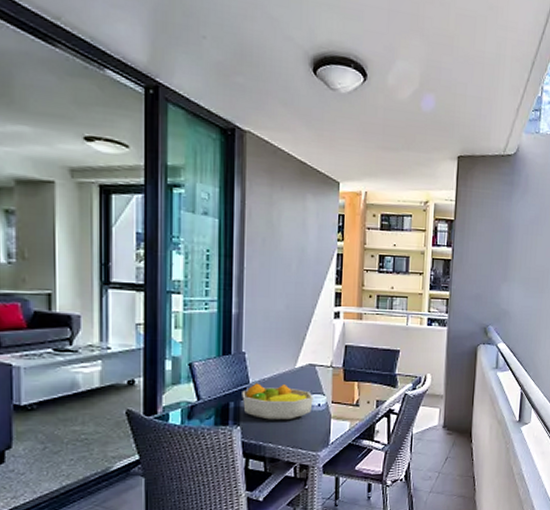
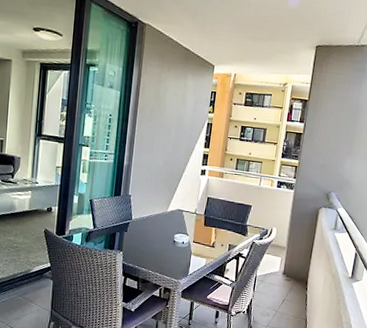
fruit bowl: present [242,383,313,420] -> none [125,220,179,252]

